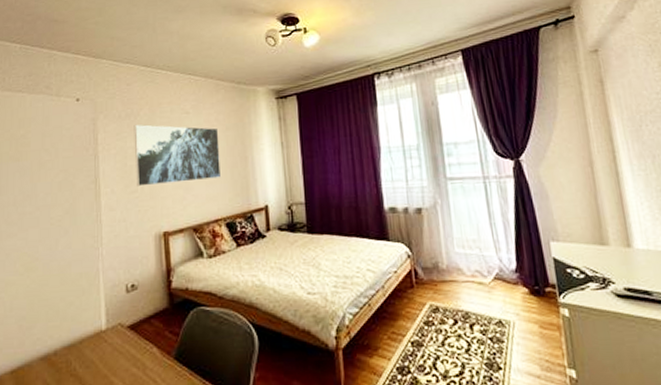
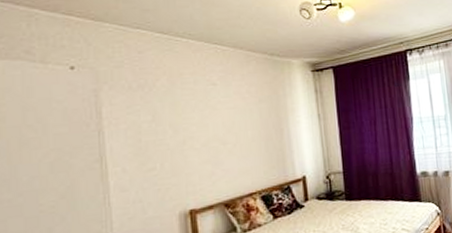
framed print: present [134,124,222,187] -> none [149,96,255,164]

